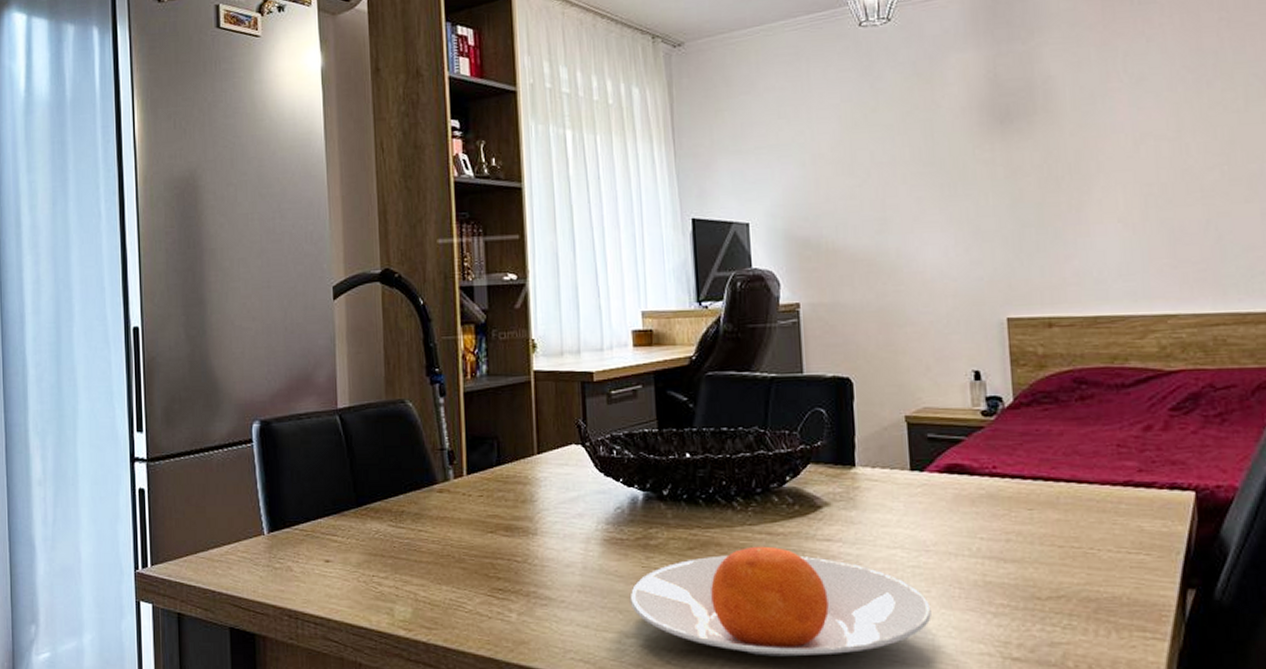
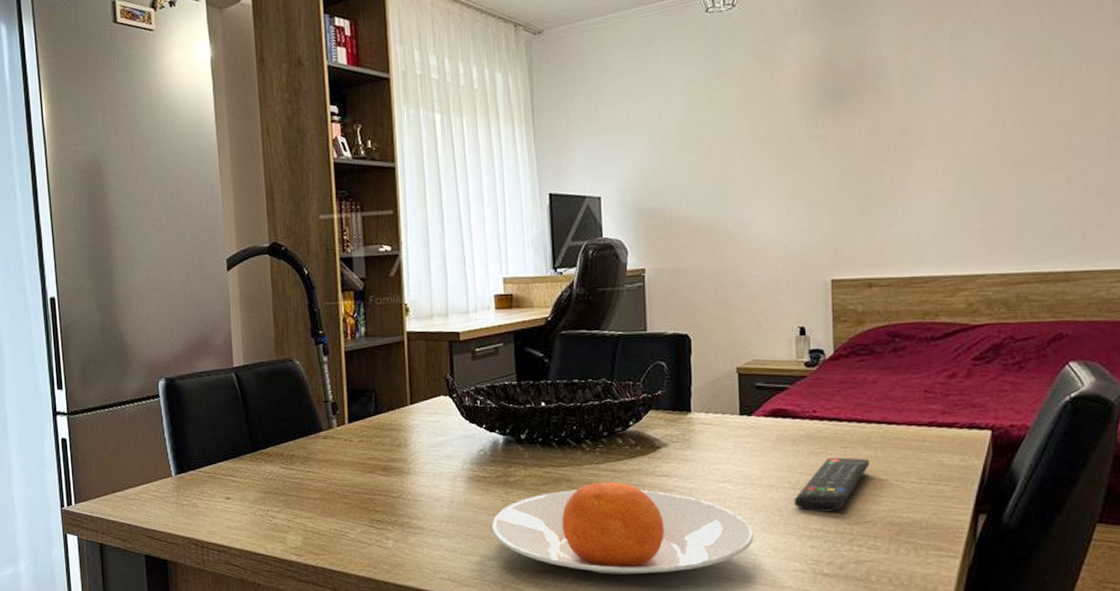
remote control: none [975,522,1060,585] -> present [794,458,870,512]

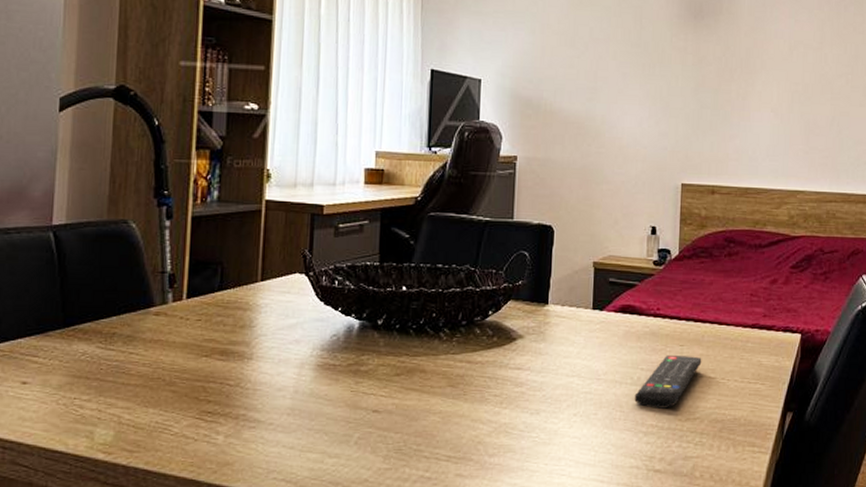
plate: present [491,481,754,575] -> none [336,373,596,473]

